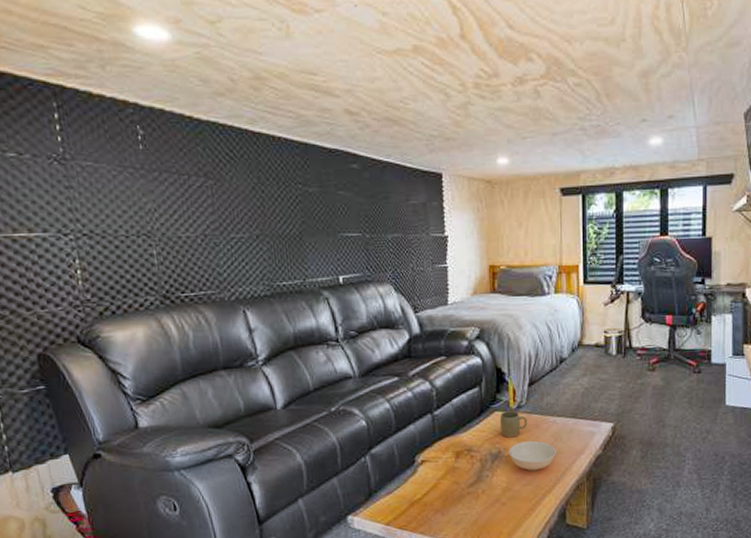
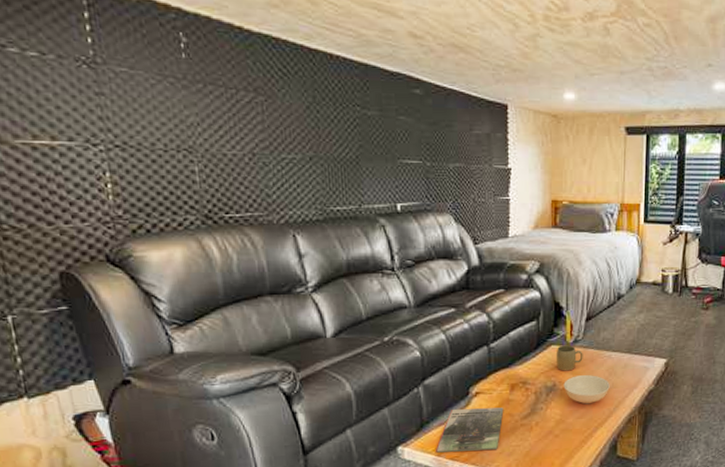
magazine: none [384,475,450,522] -> present [436,407,504,453]

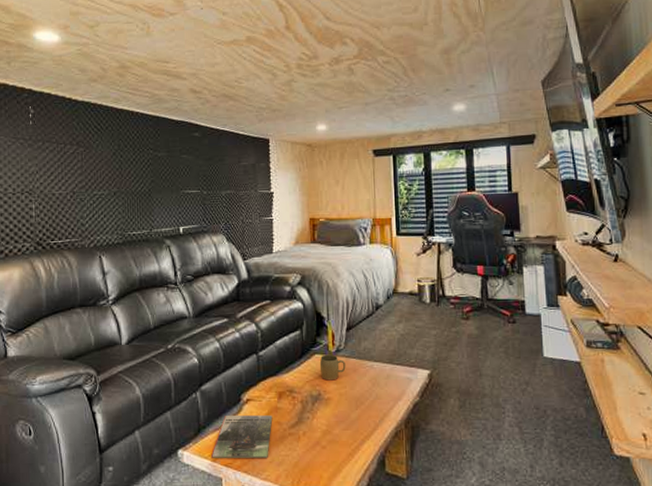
bowl: present [563,375,610,405] -> none [328,385,374,415]

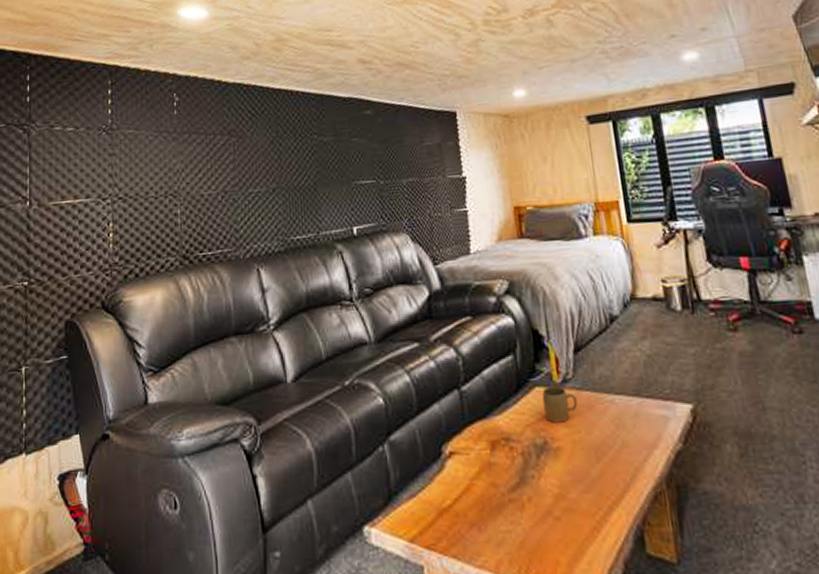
magazine: present [211,415,273,459] -> none [407,474,486,537]

